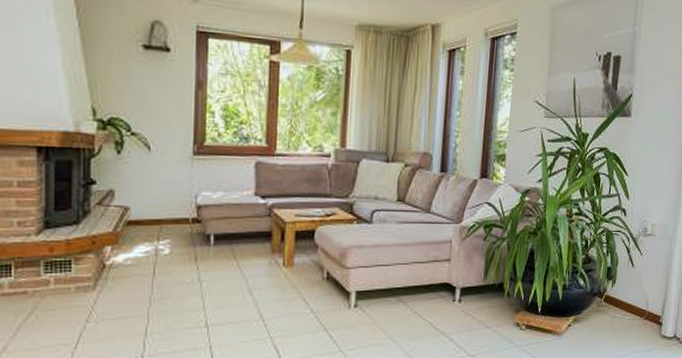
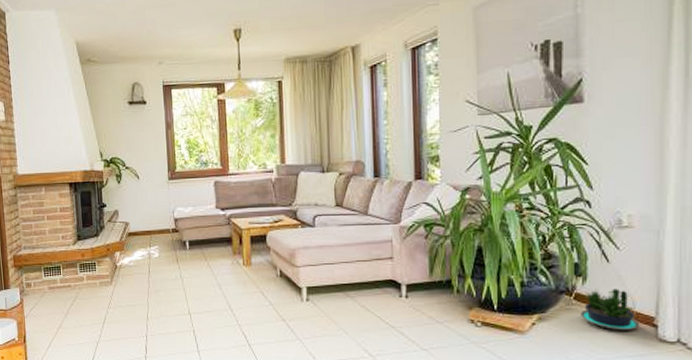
potted plant: none [606,291,650,328] -> present [579,289,640,330]

